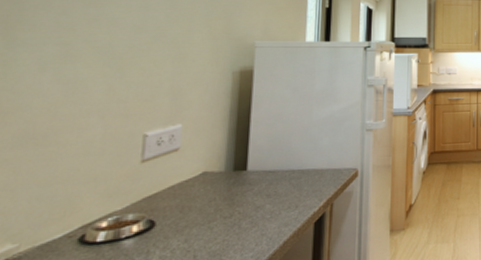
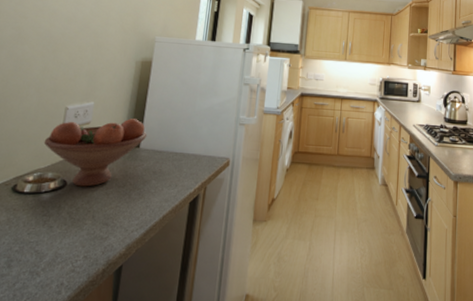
fruit bowl: none [117,138,256,225] -> present [43,118,148,187]

